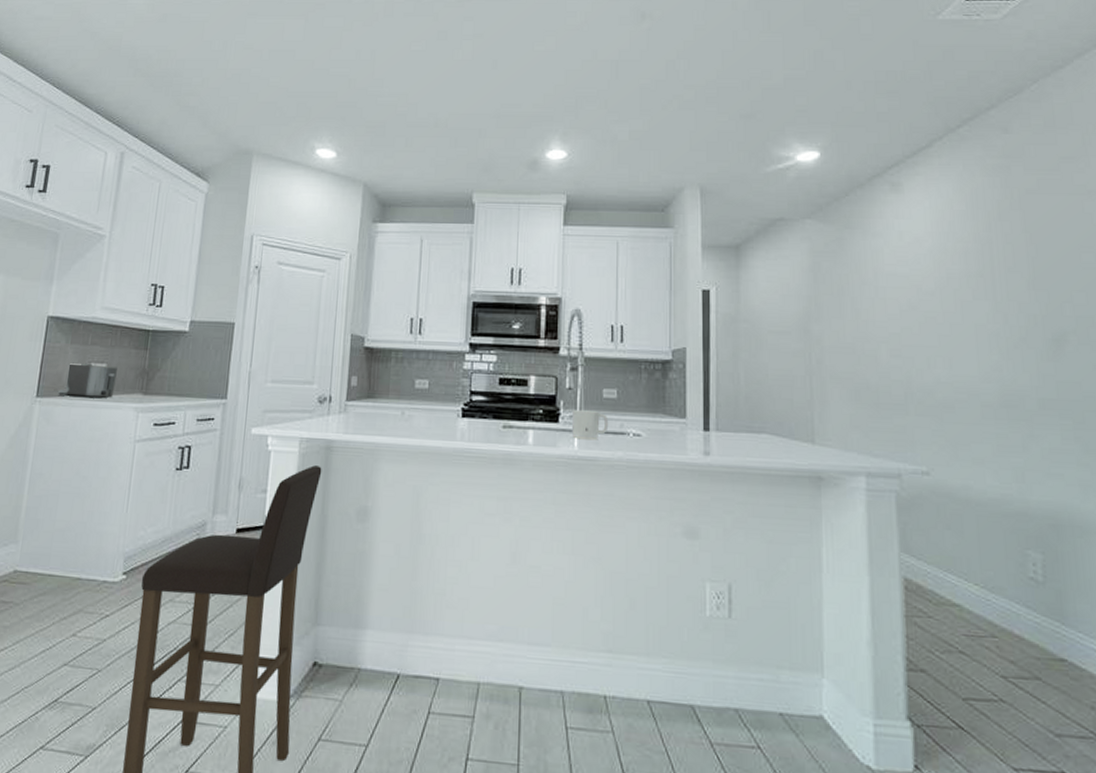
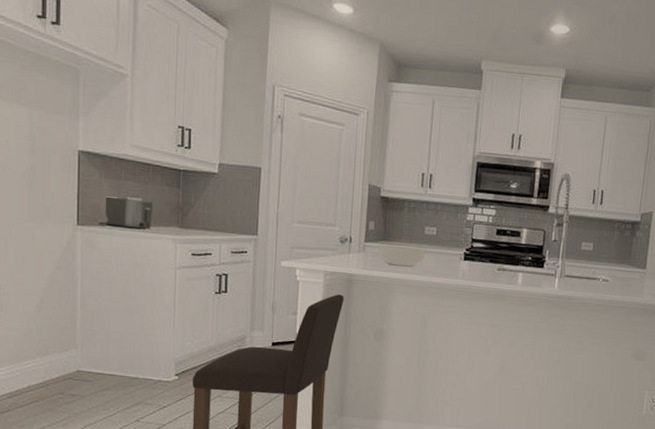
bowl: none [361,403,417,429] -> present [377,245,426,267]
mug: present [571,410,609,440] -> none [554,258,584,283]

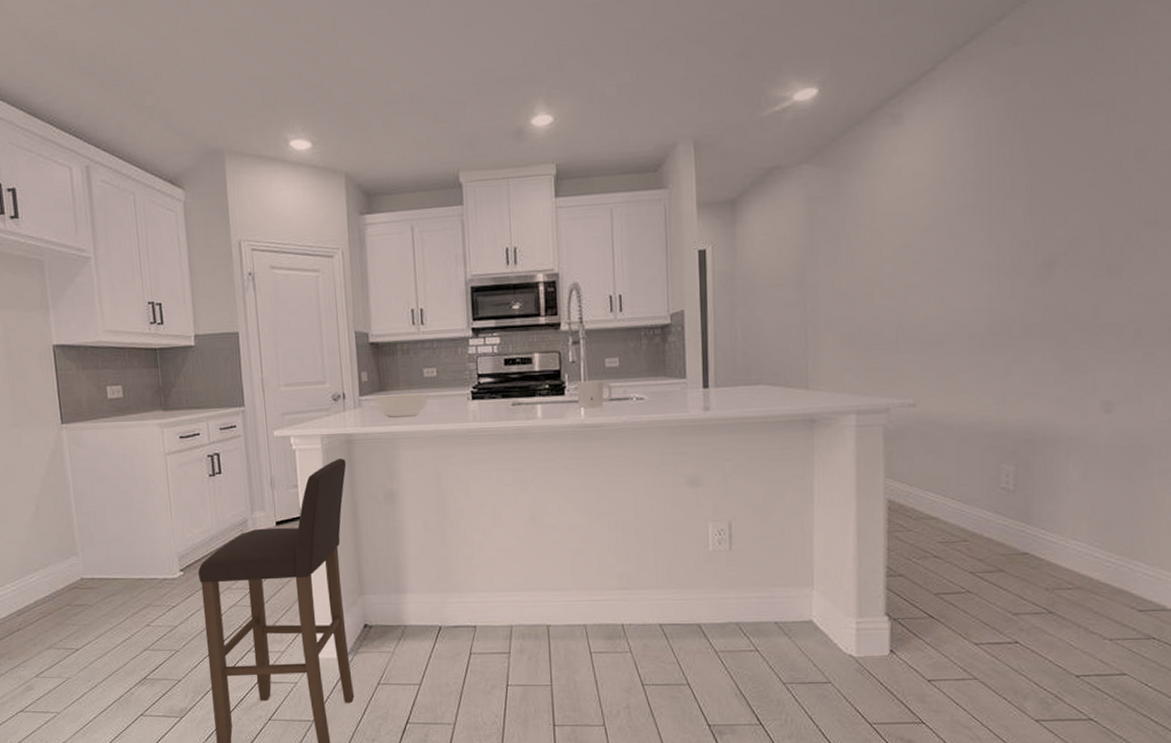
toaster: present [98,197,153,229] -> none [81,387,135,420]
mug: none [554,258,584,283] -> present [576,380,613,409]

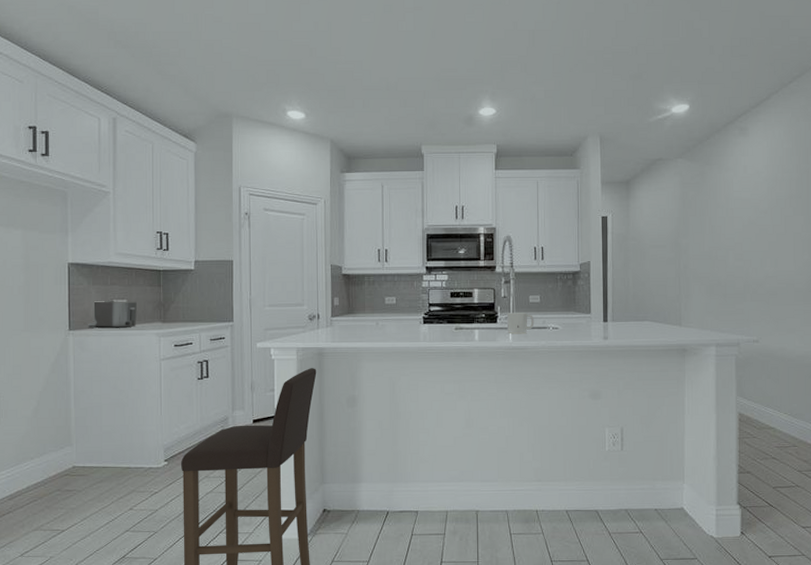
toaster: none [81,387,135,420] -> present [88,301,137,328]
bowl: present [374,393,429,418] -> none [344,317,388,336]

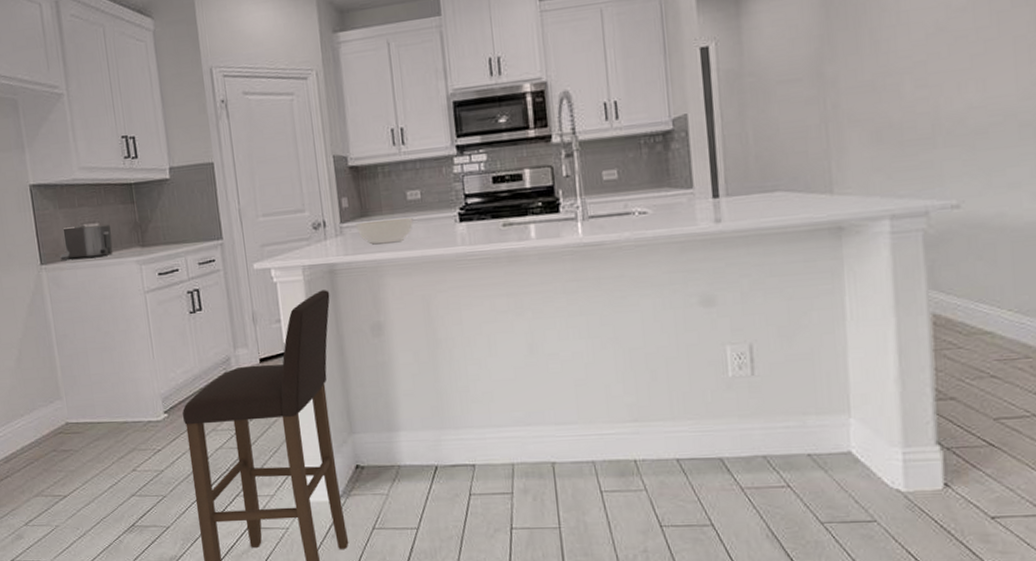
bowl: none [344,317,388,336] -> present [356,218,414,245]
mug: present [506,313,535,334] -> none [571,195,613,226]

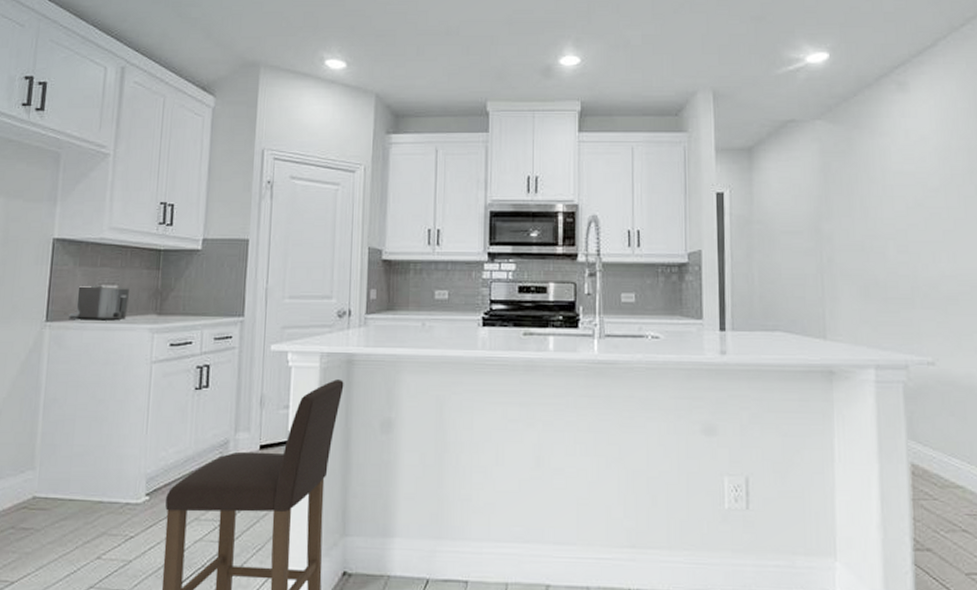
bowl: present [356,218,414,245] -> none [381,315,438,340]

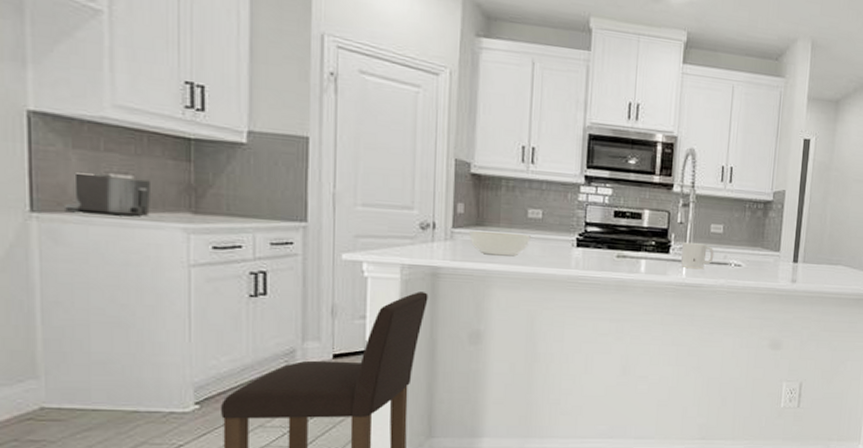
bowl: none [381,315,438,340] -> present [469,231,531,257]
mug: none [591,315,628,344] -> present [681,242,714,270]

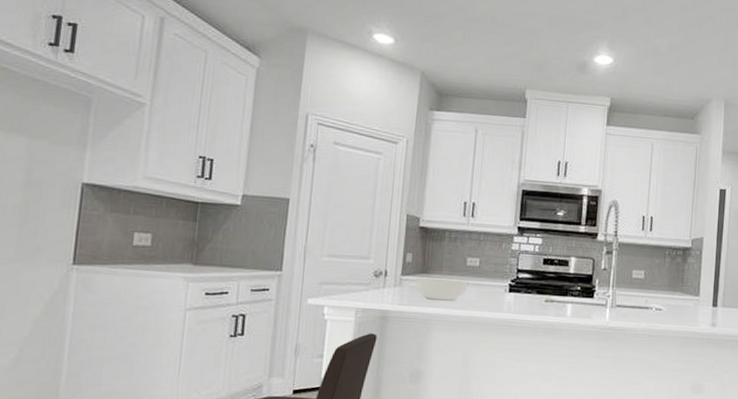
toaster: present [65,174,150,216] -> none [98,233,164,267]
mug: present [681,242,714,270] -> none [605,288,636,313]

